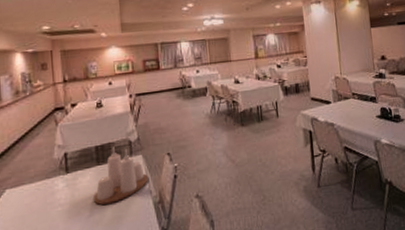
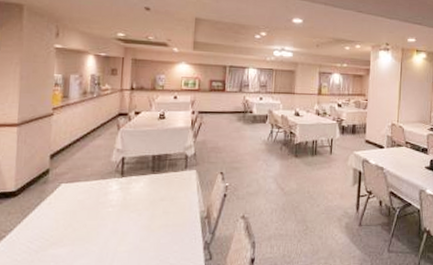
condiment set: present [94,146,148,205] -> none [144,158,199,212]

